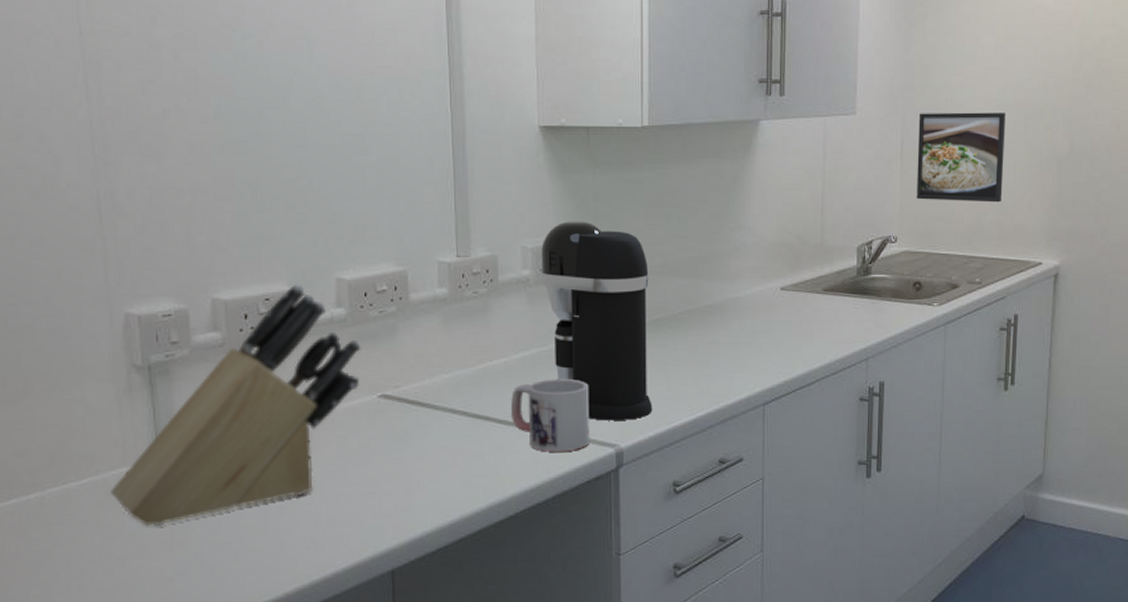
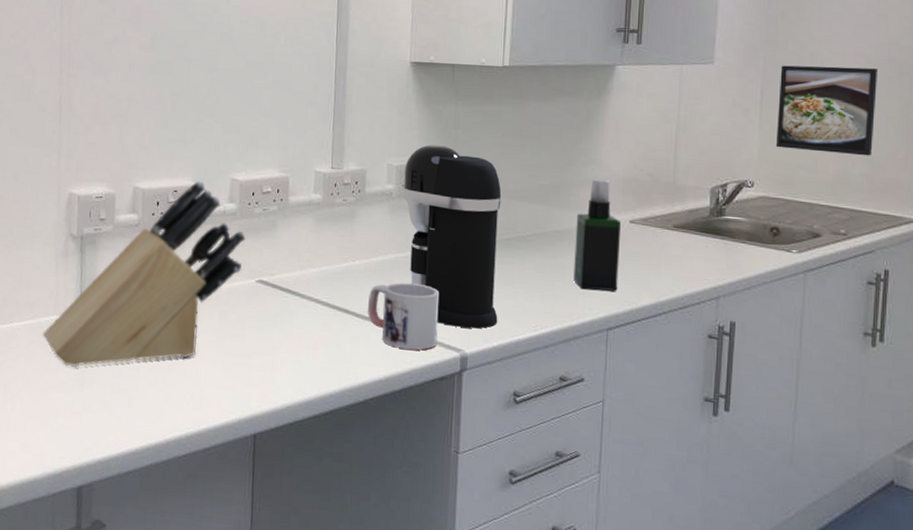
spray bottle: none [727,246,772,365] -> present [573,179,621,291]

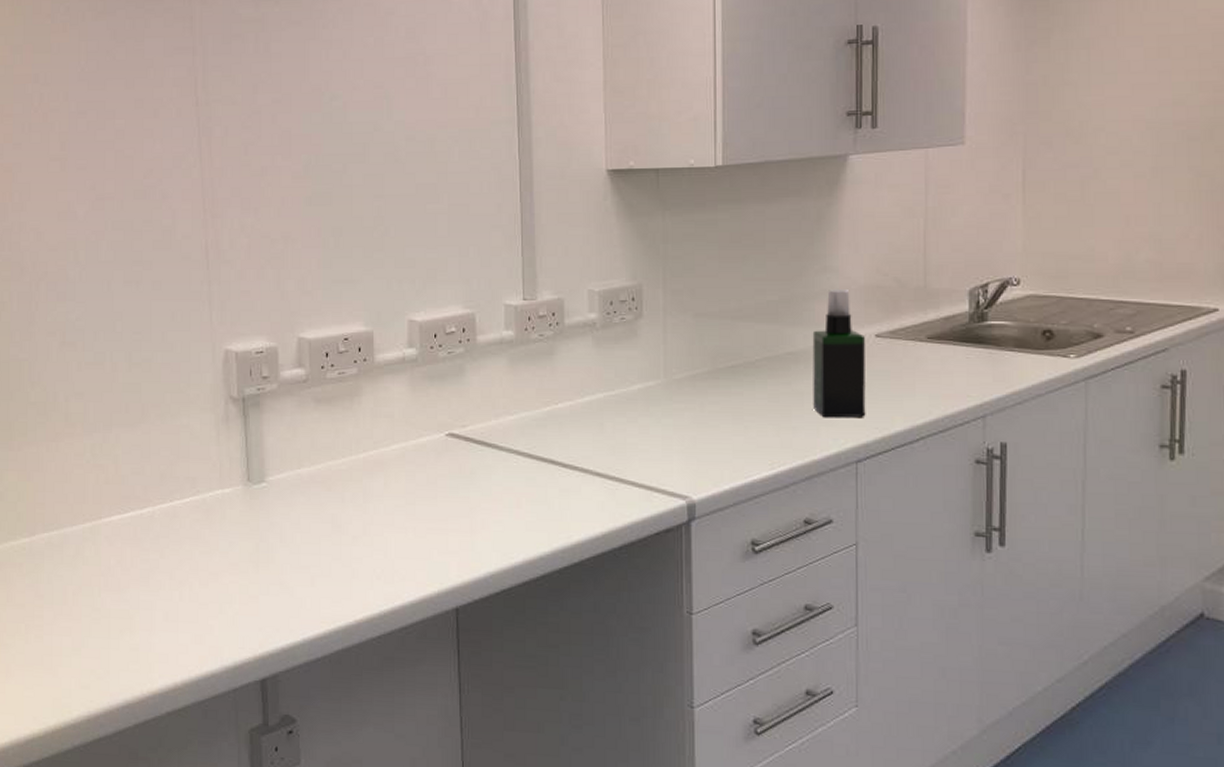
knife block: present [42,180,246,367] -> none [208,325,430,546]
mug: present [368,282,440,350] -> none [577,424,659,501]
coffee maker: present [402,145,502,329] -> none [607,264,728,471]
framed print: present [775,65,877,156] -> none [1043,135,1162,239]

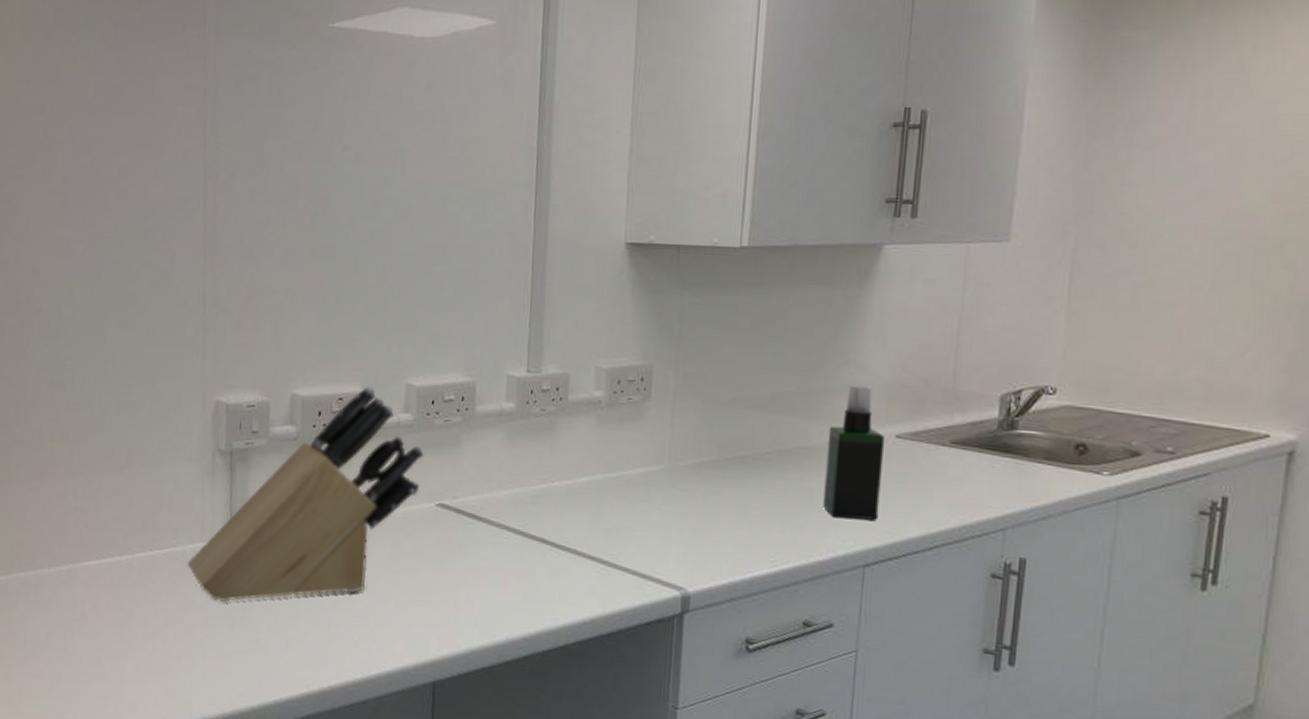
knife block: none [208,325,430,546] -> present [187,386,424,602]

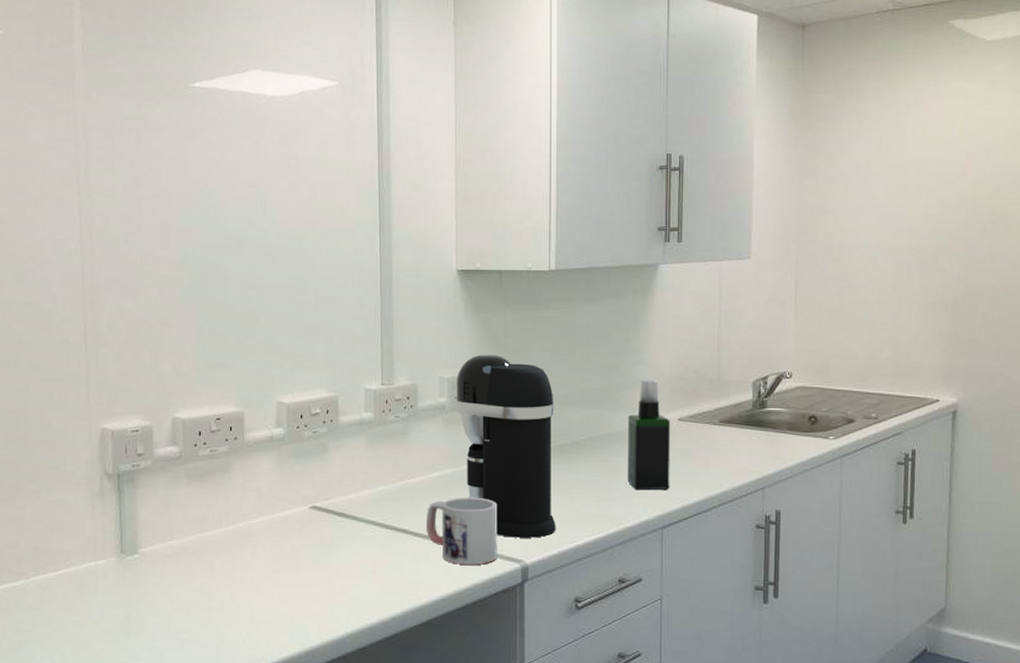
knife block: present [187,386,424,602] -> none [81,406,296,615]
mug: none [570,508,657,588] -> present [427,497,498,565]
coffee maker: none [613,343,736,563] -> present [455,354,556,538]

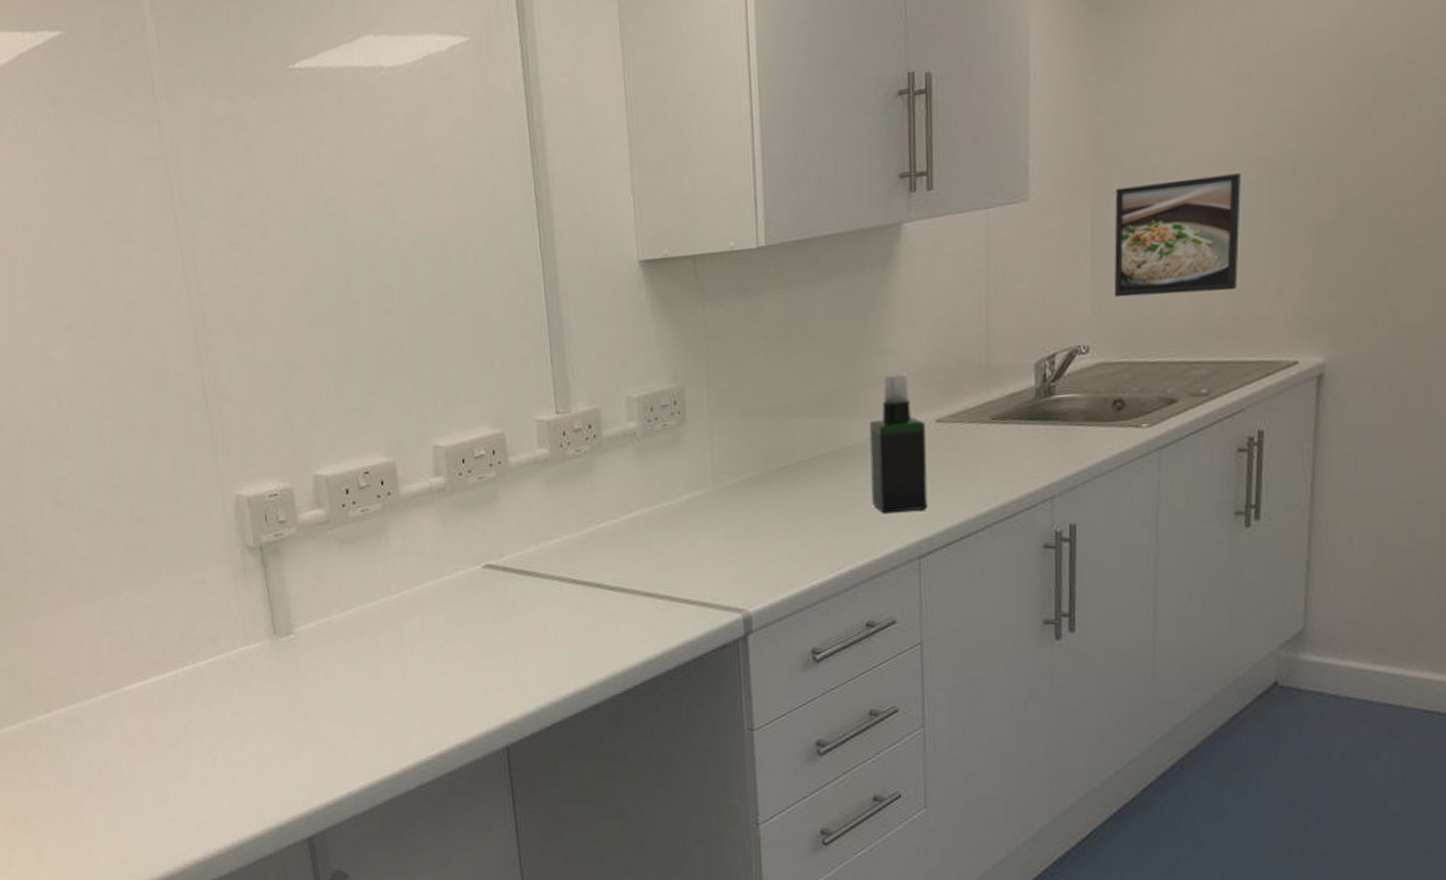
mug: present [427,497,498,565] -> none [623,538,713,620]
coffee maker: present [455,354,556,538] -> none [648,362,784,584]
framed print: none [810,256,899,342] -> present [1113,173,1241,298]

